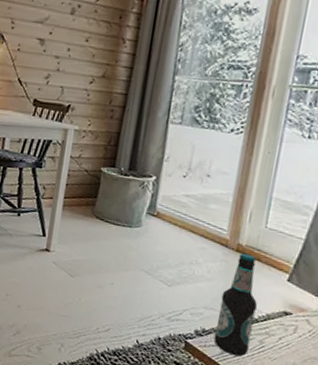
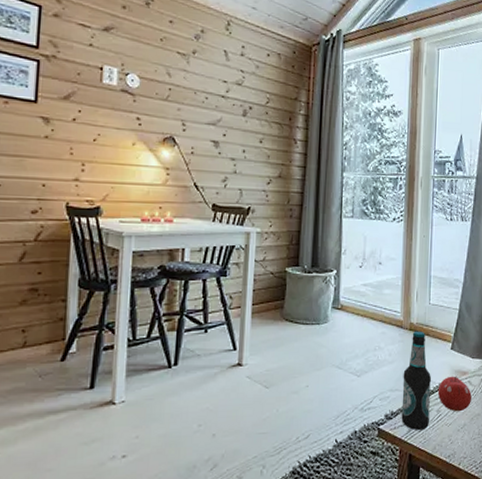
fruit: none [262,309,309,350] -> present [437,376,472,412]

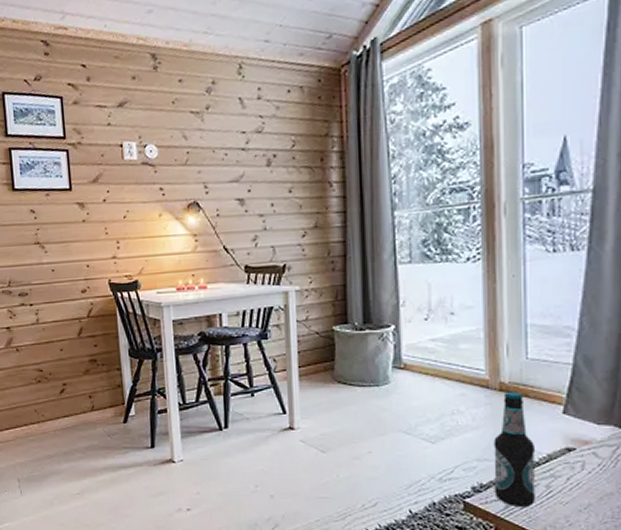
fruit: present [437,376,472,412] -> none [545,445,598,489]

